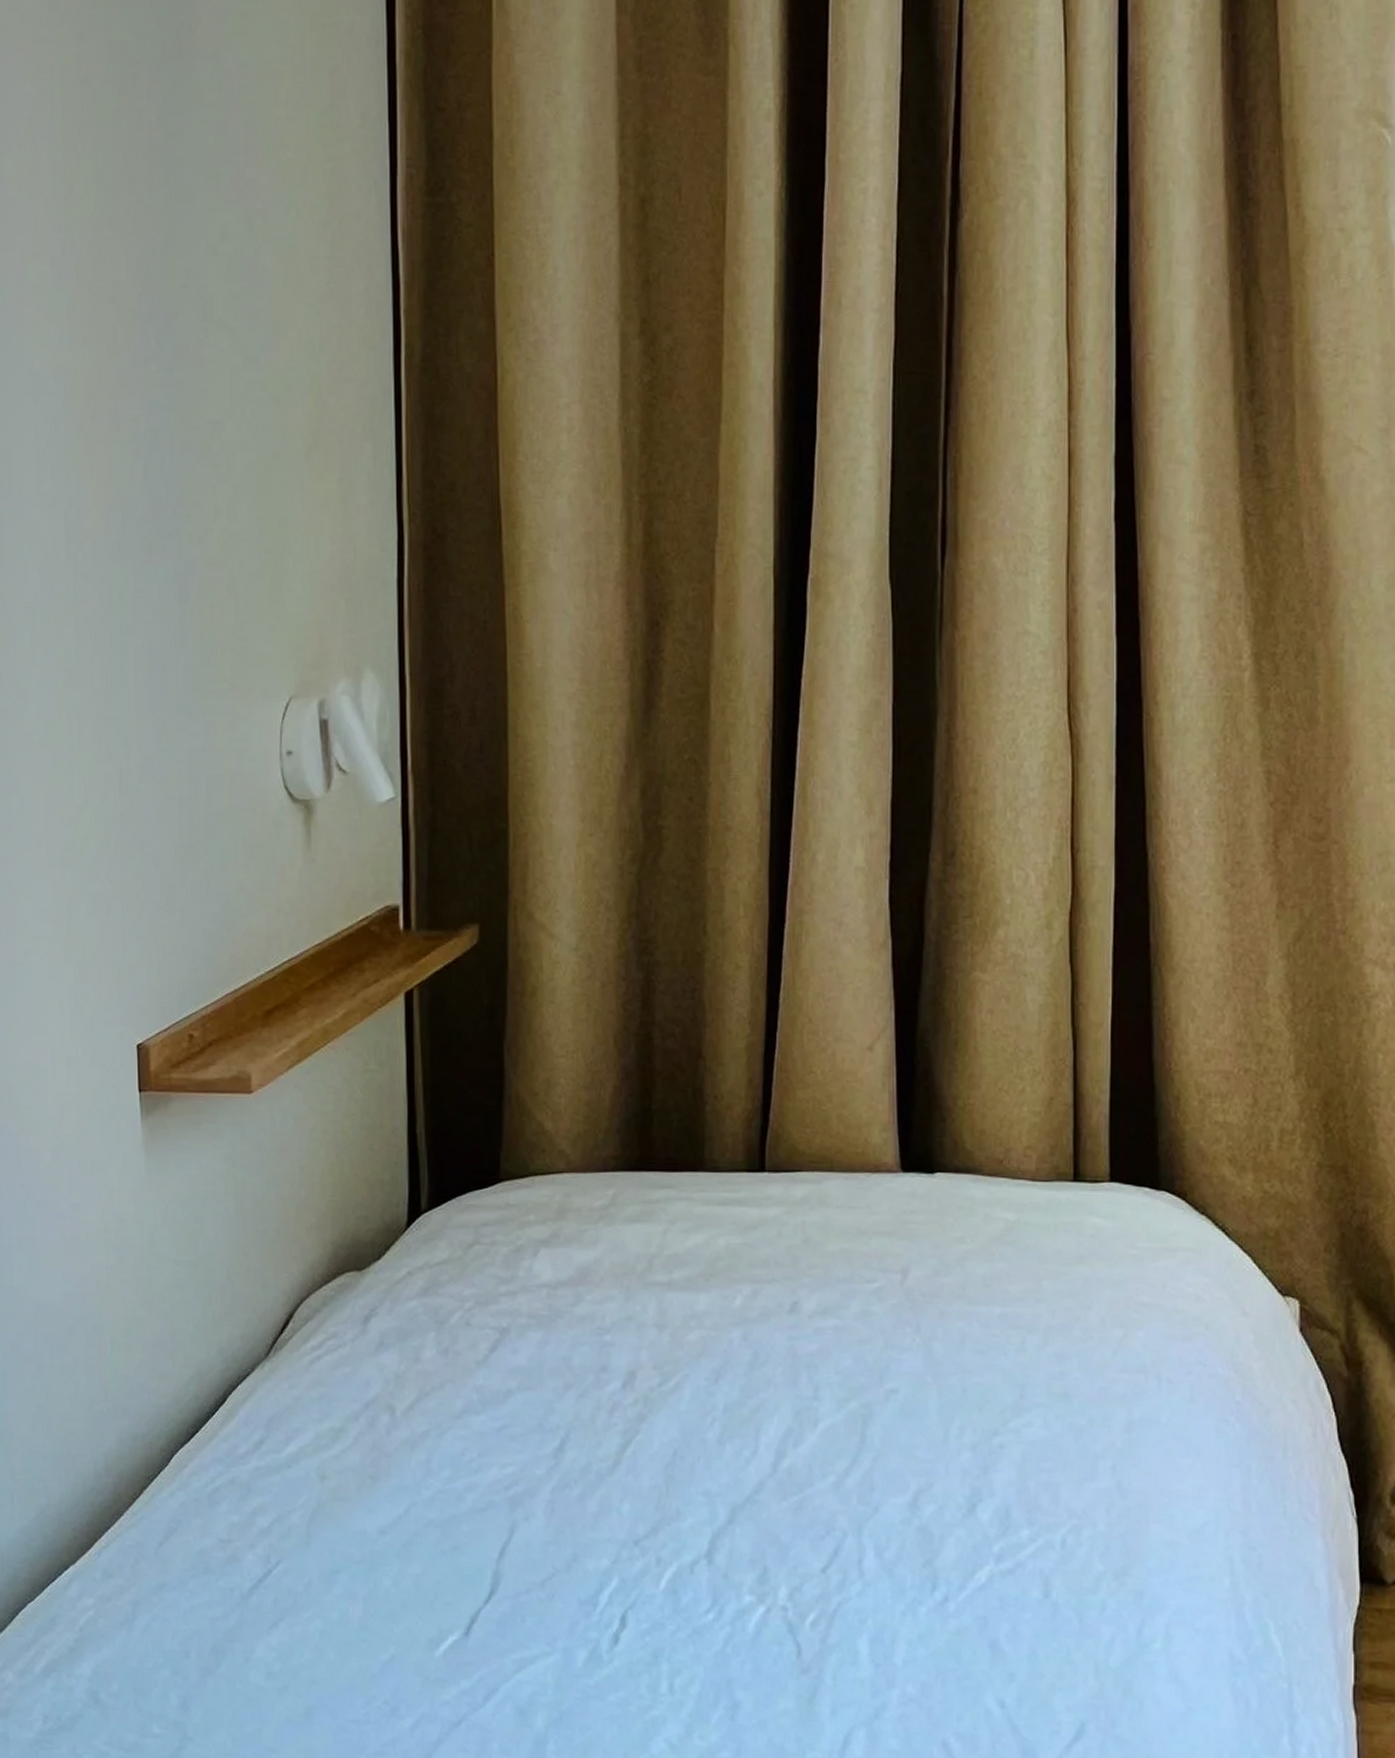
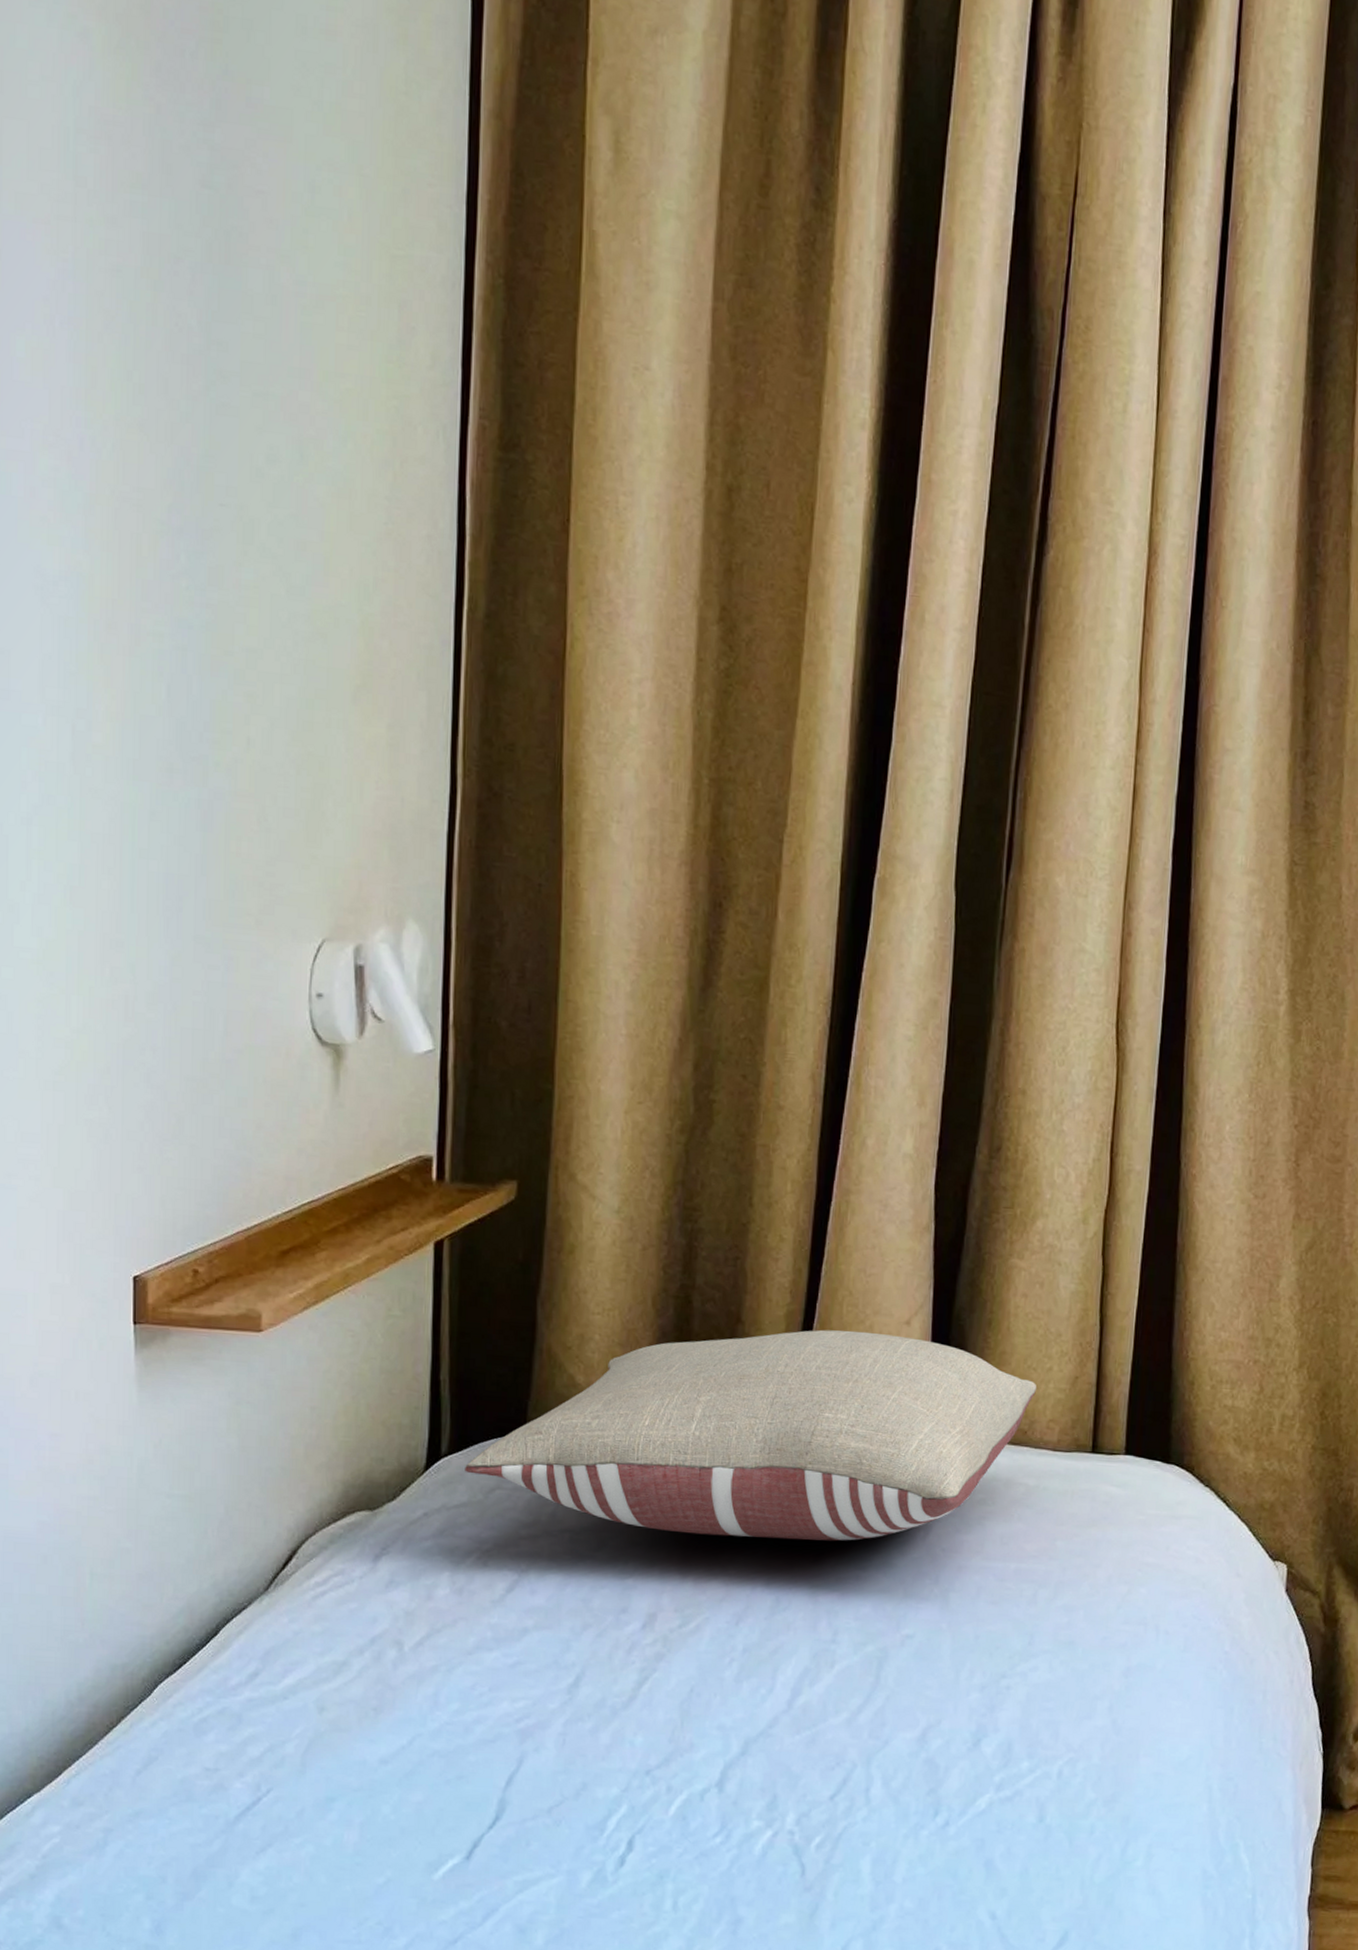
pillow: none [444,1060,1011,1289] -> present [465,1329,1037,1542]

